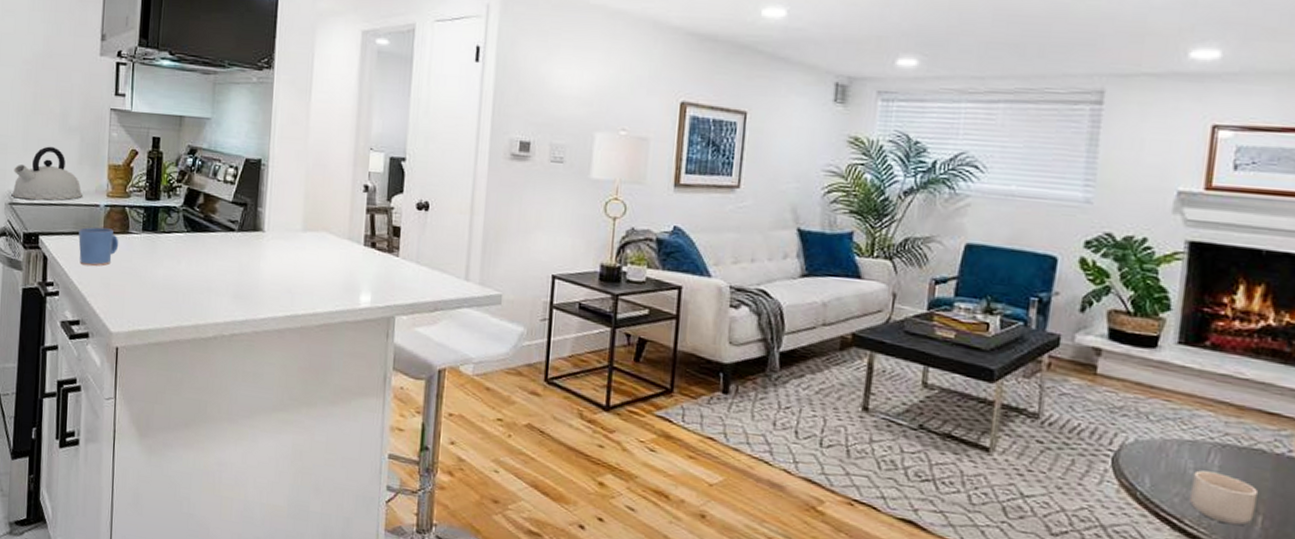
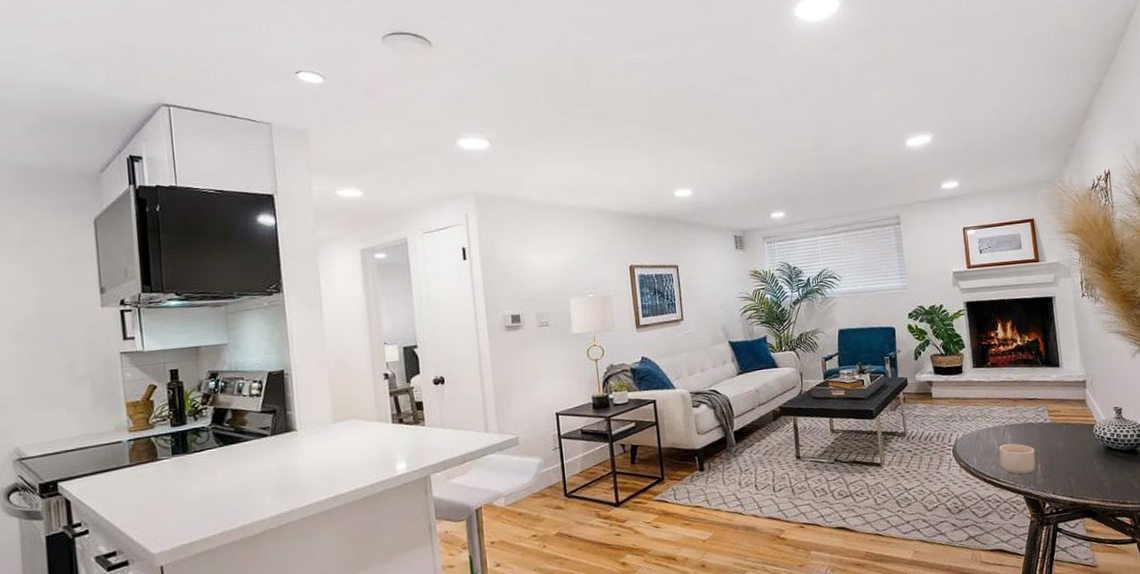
kettle: present [11,146,82,201] -> none [18,397,101,453]
mug: present [78,227,119,267] -> none [102,460,149,500]

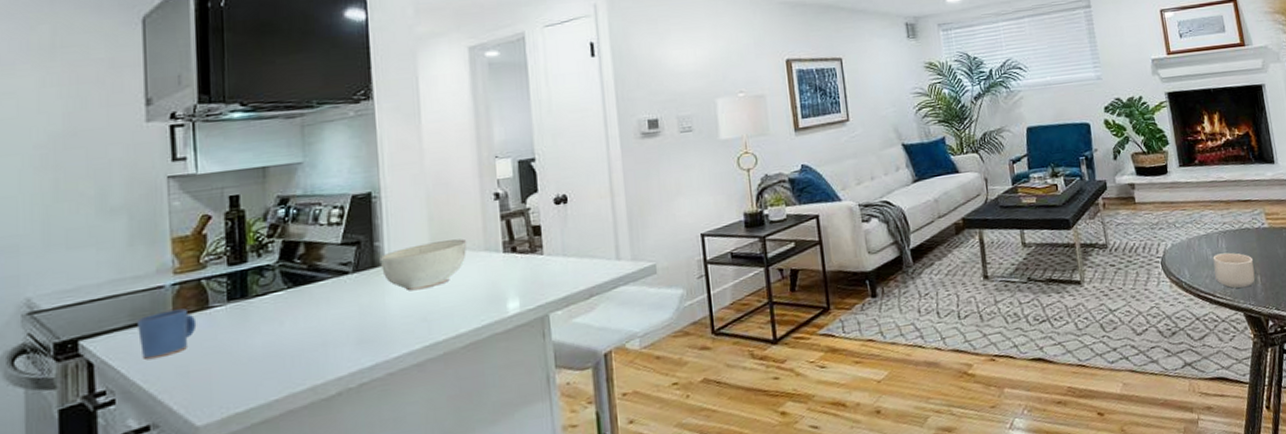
mug: none [102,460,149,500] -> present [137,308,197,360]
bowl: none [292,410,363,452] -> present [379,238,467,291]

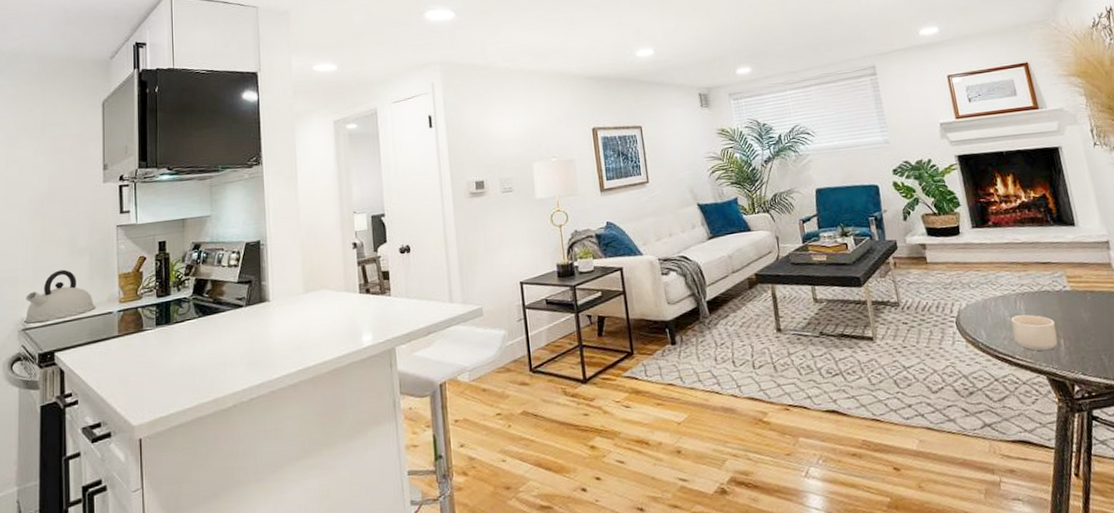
kettle: none [30,234,138,306] -> present [24,269,95,324]
mug: present [137,308,197,360] -> none [94,330,135,371]
bowl: present [379,238,467,291] -> none [265,280,332,323]

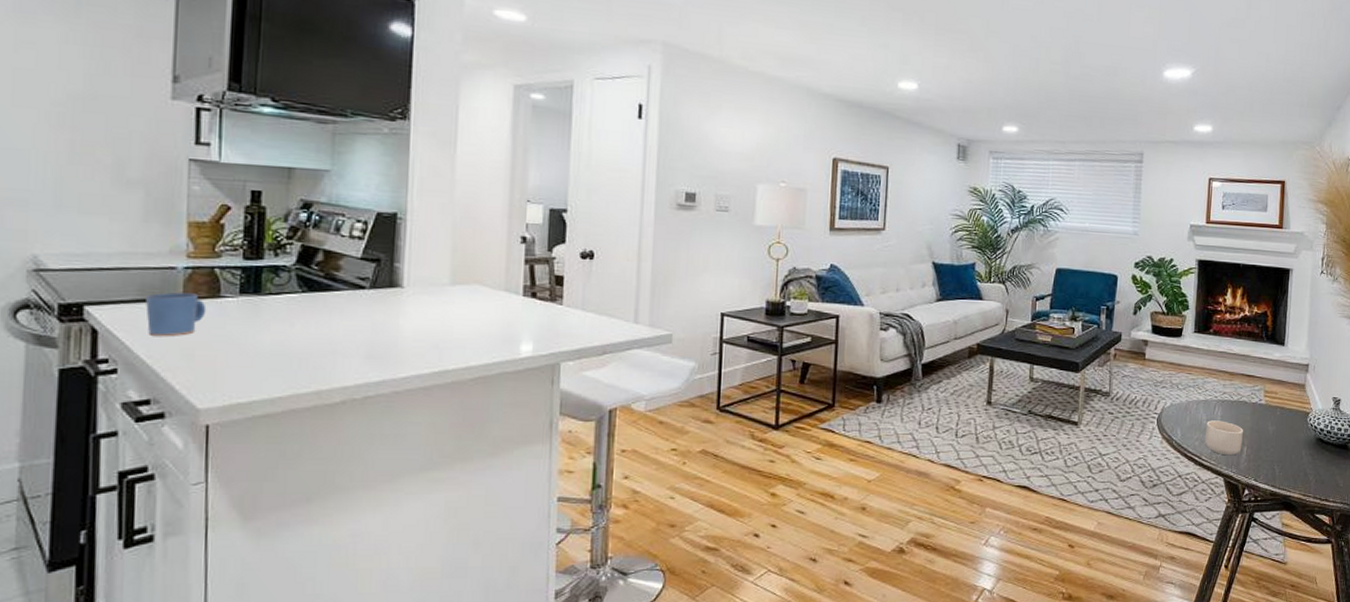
kettle: present [24,269,95,324] -> none [37,202,150,266]
mug: none [94,330,135,371] -> present [145,292,207,337]

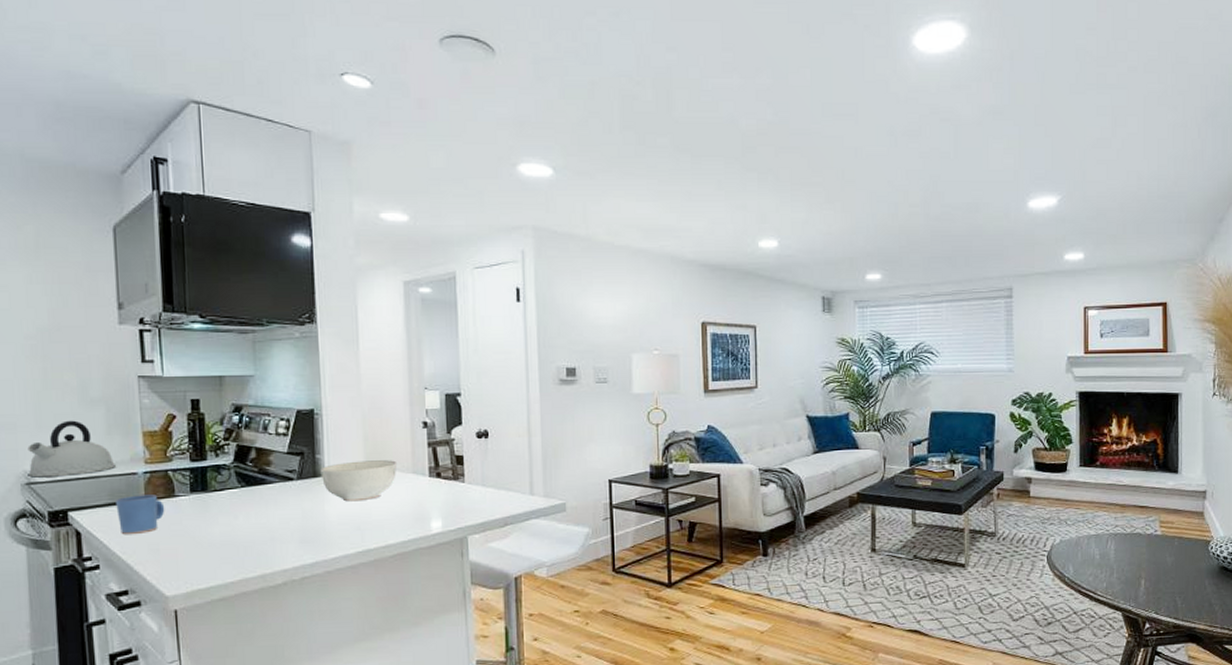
kettle: none [37,202,150,266] -> present [27,420,115,478]
bowl: none [398,273,488,317] -> present [320,460,397,502]
cup: present [1205,420,1244,456] -> none [1099,554,1140,590]

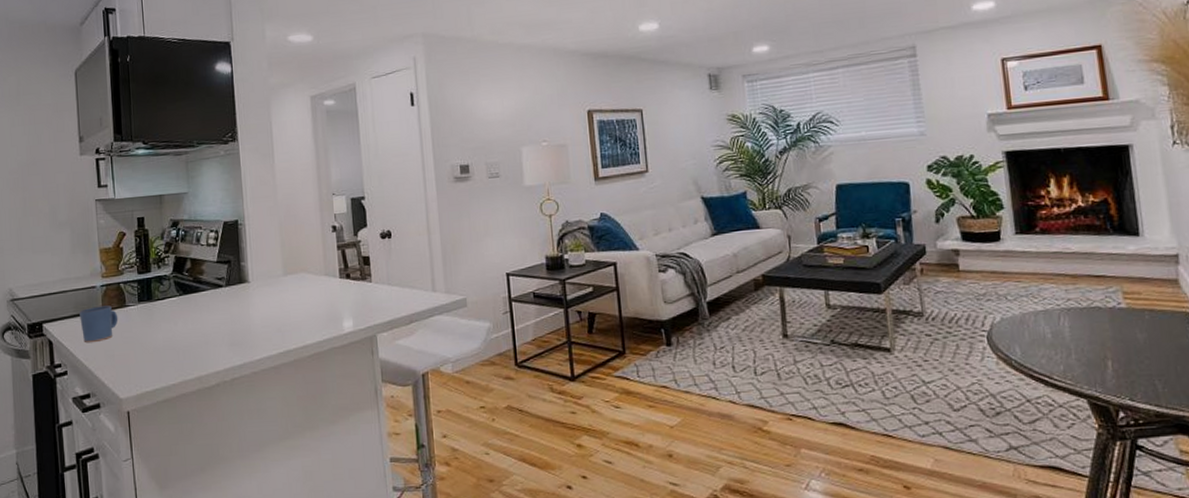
kettle: present [27,420,115,478] -> none [12,242,79,295]
bowl: present [320,460,397,502] -> none [245,264,311,305]

